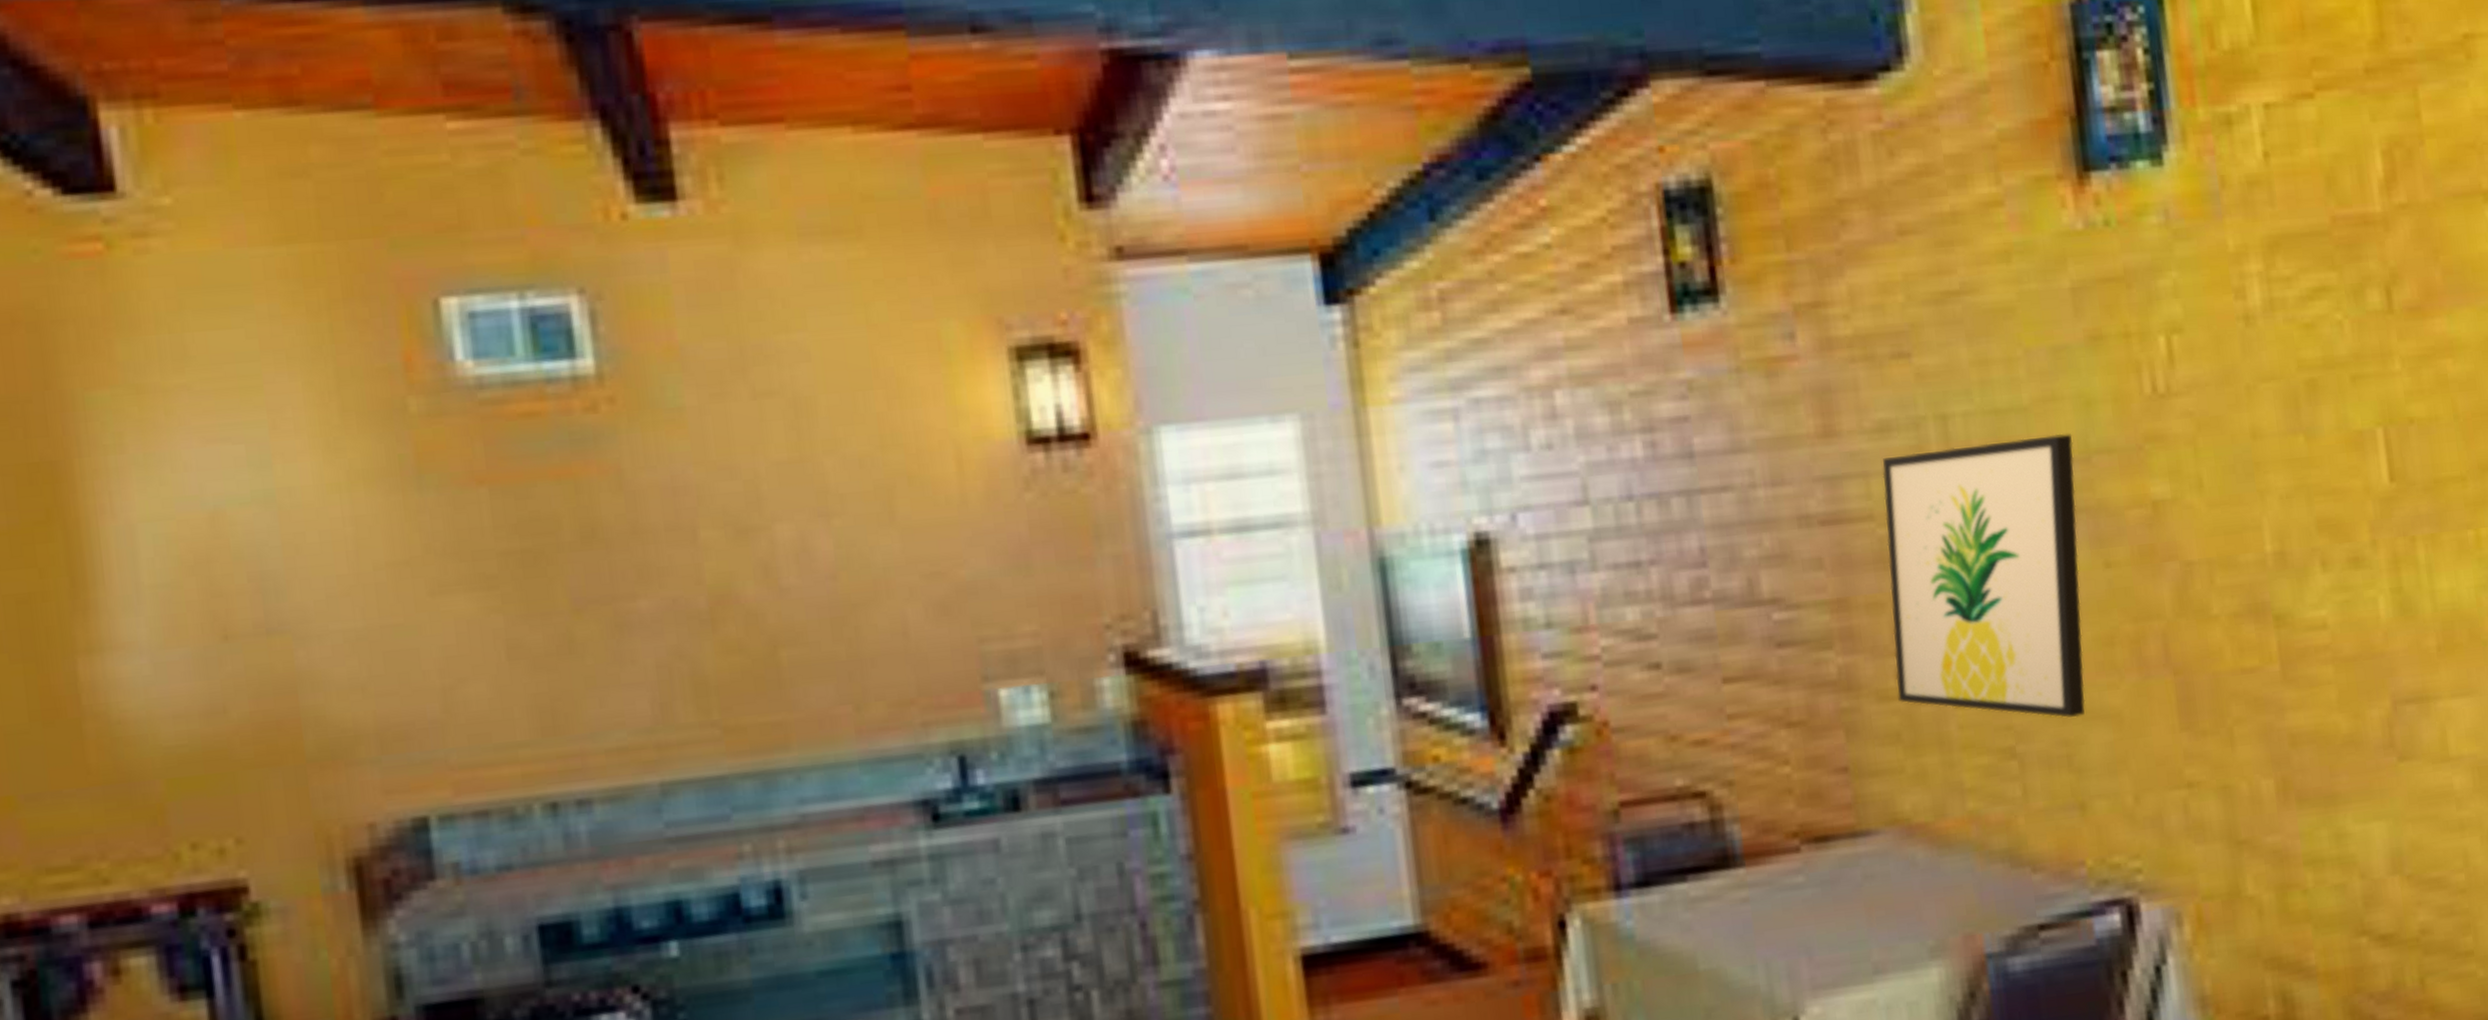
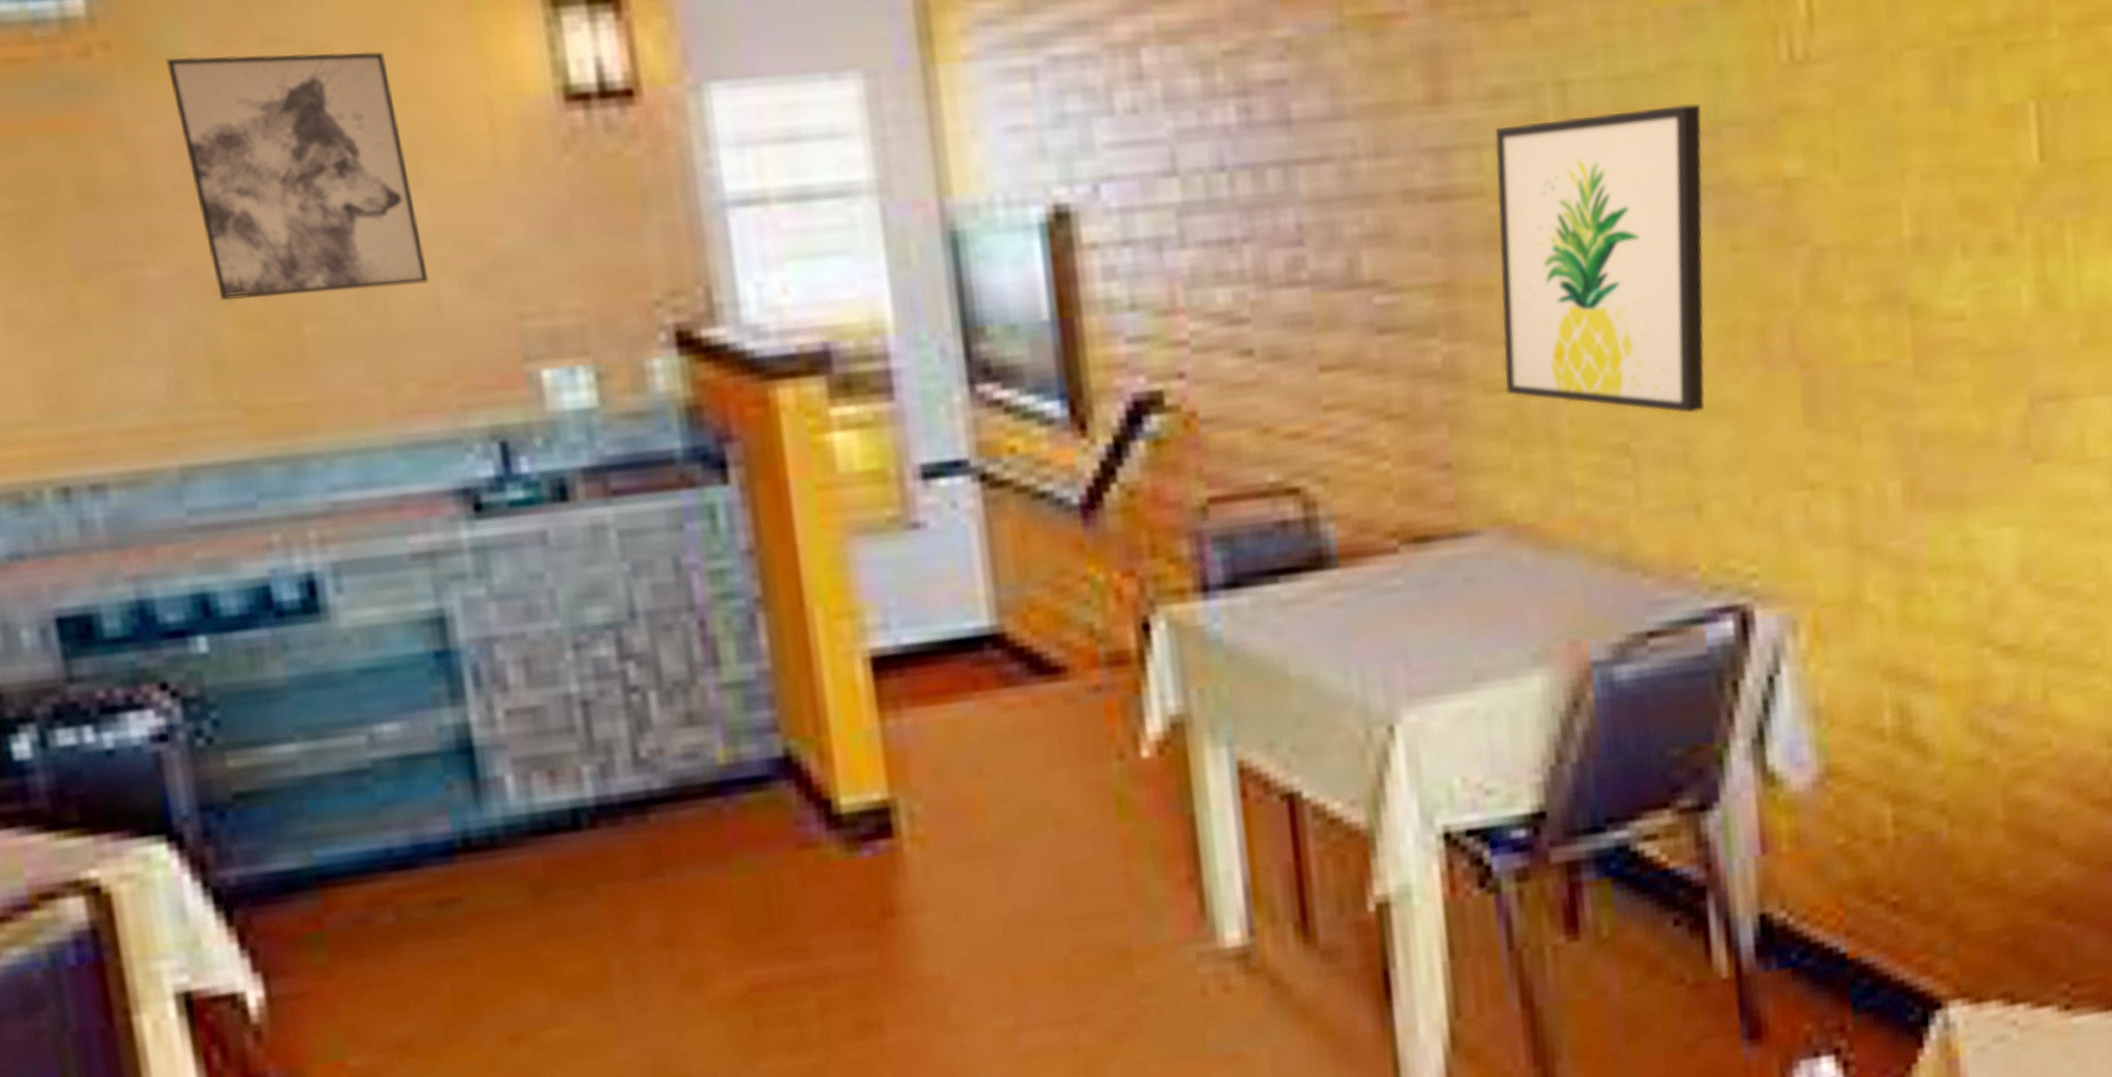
wall art: none [665,402,898,629] -> present [166,51,429,301]

